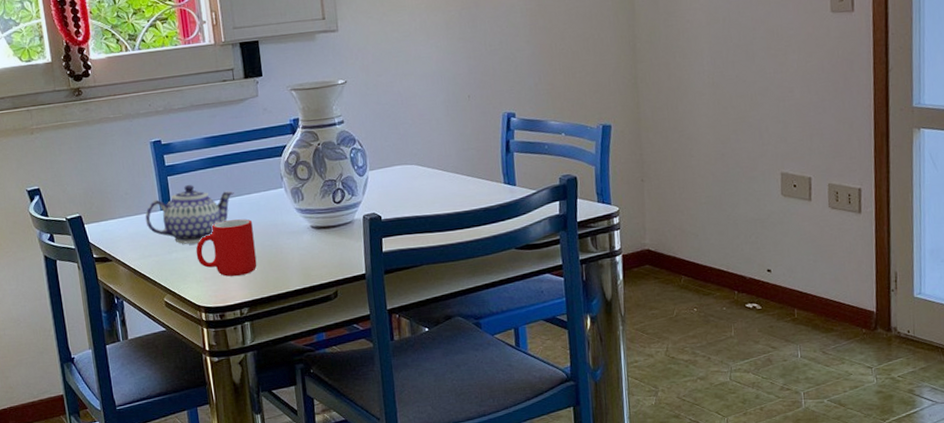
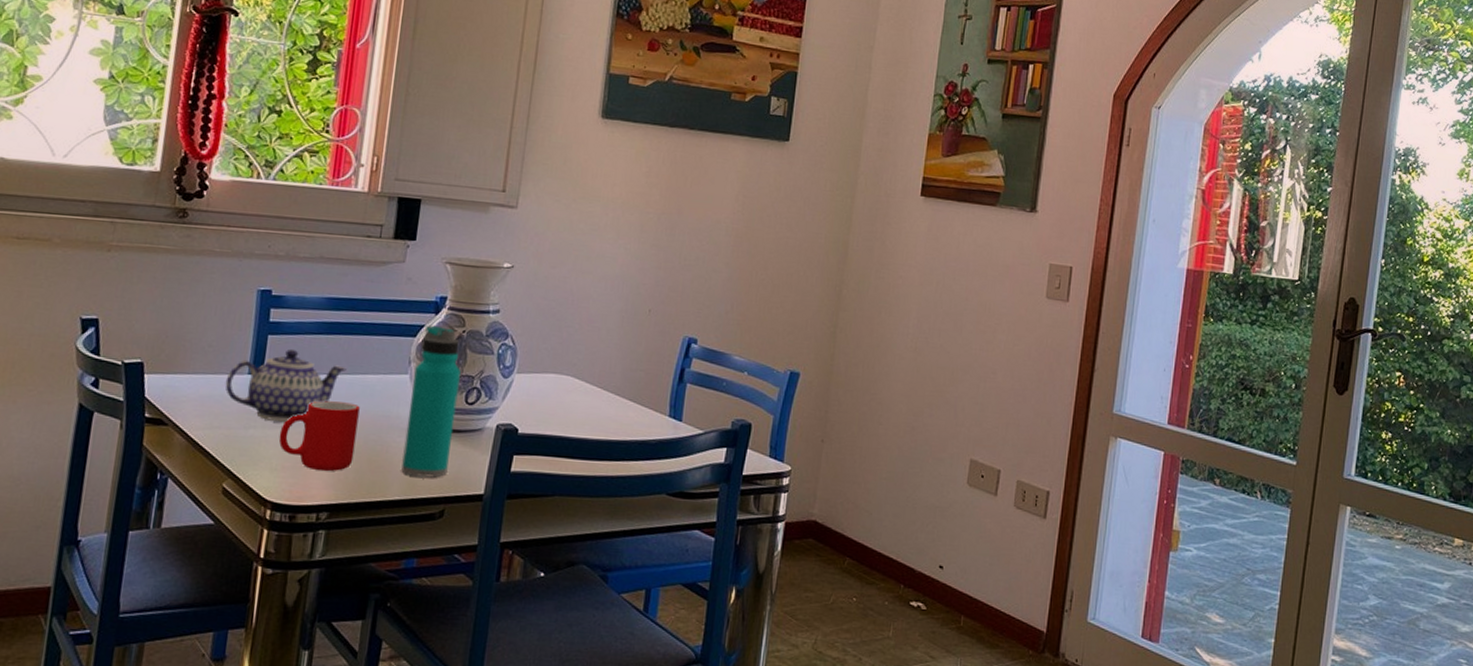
water bottle: none [287,143,333,269] -> present [401,325,461,478]

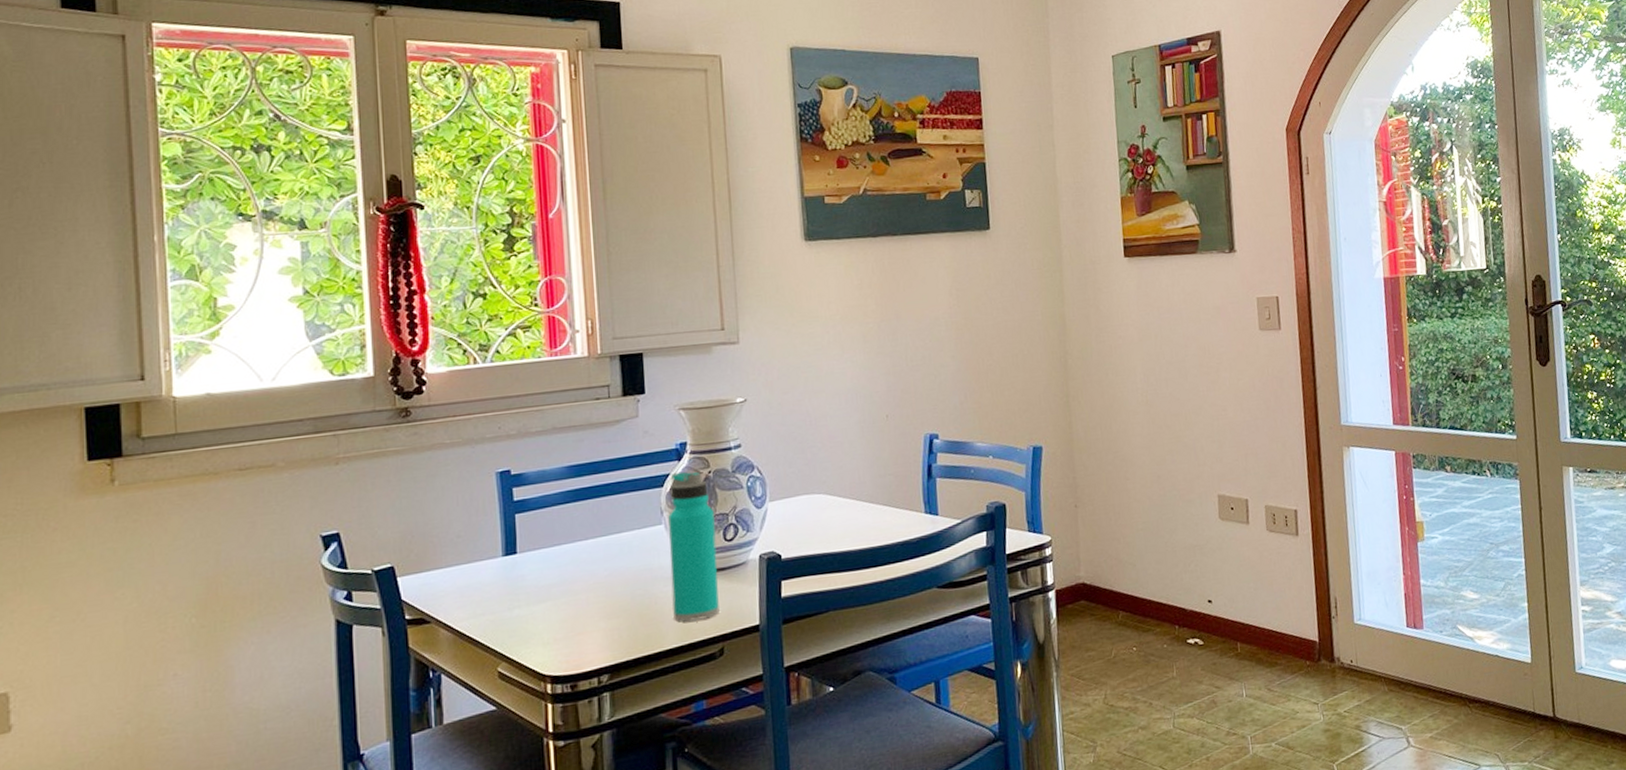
teapot: present [225,348,347,422] -> none [481,522,600,598]
cup: present [278,400,360,472] -> none [545,563,624,636]

